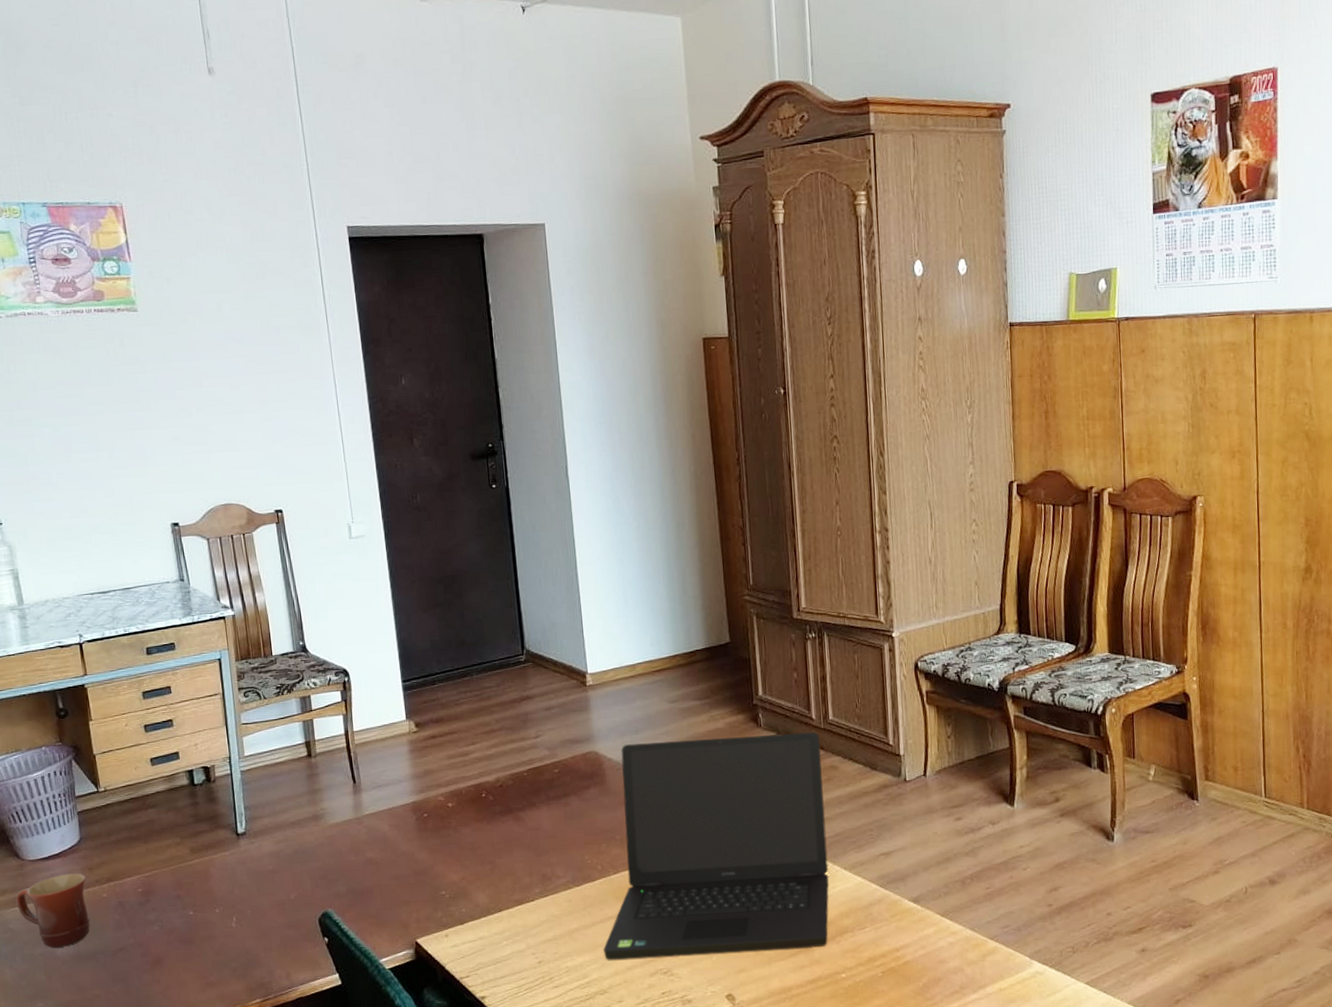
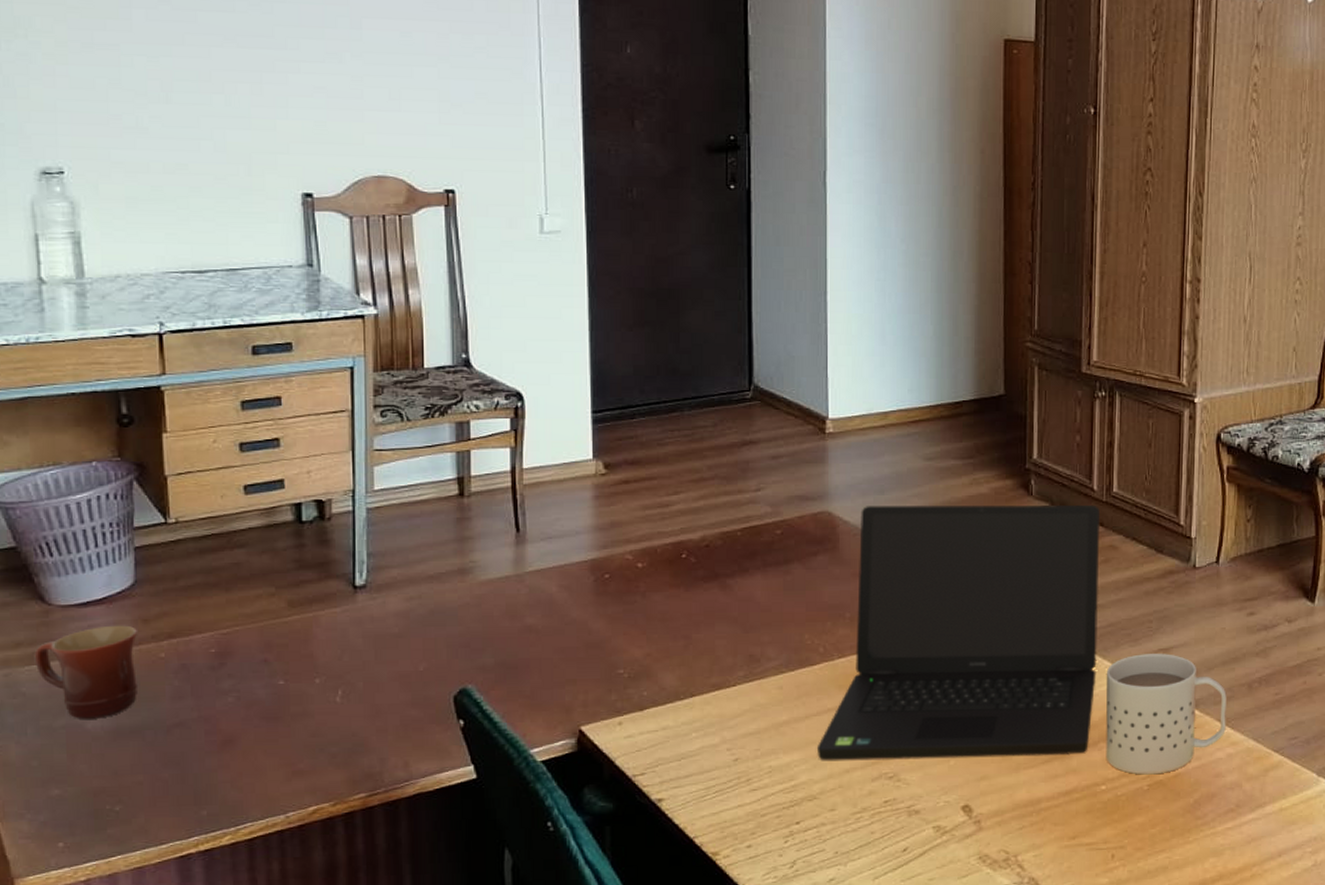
mug: none [837,857,945,964] -> present [1105,654,1227,775]

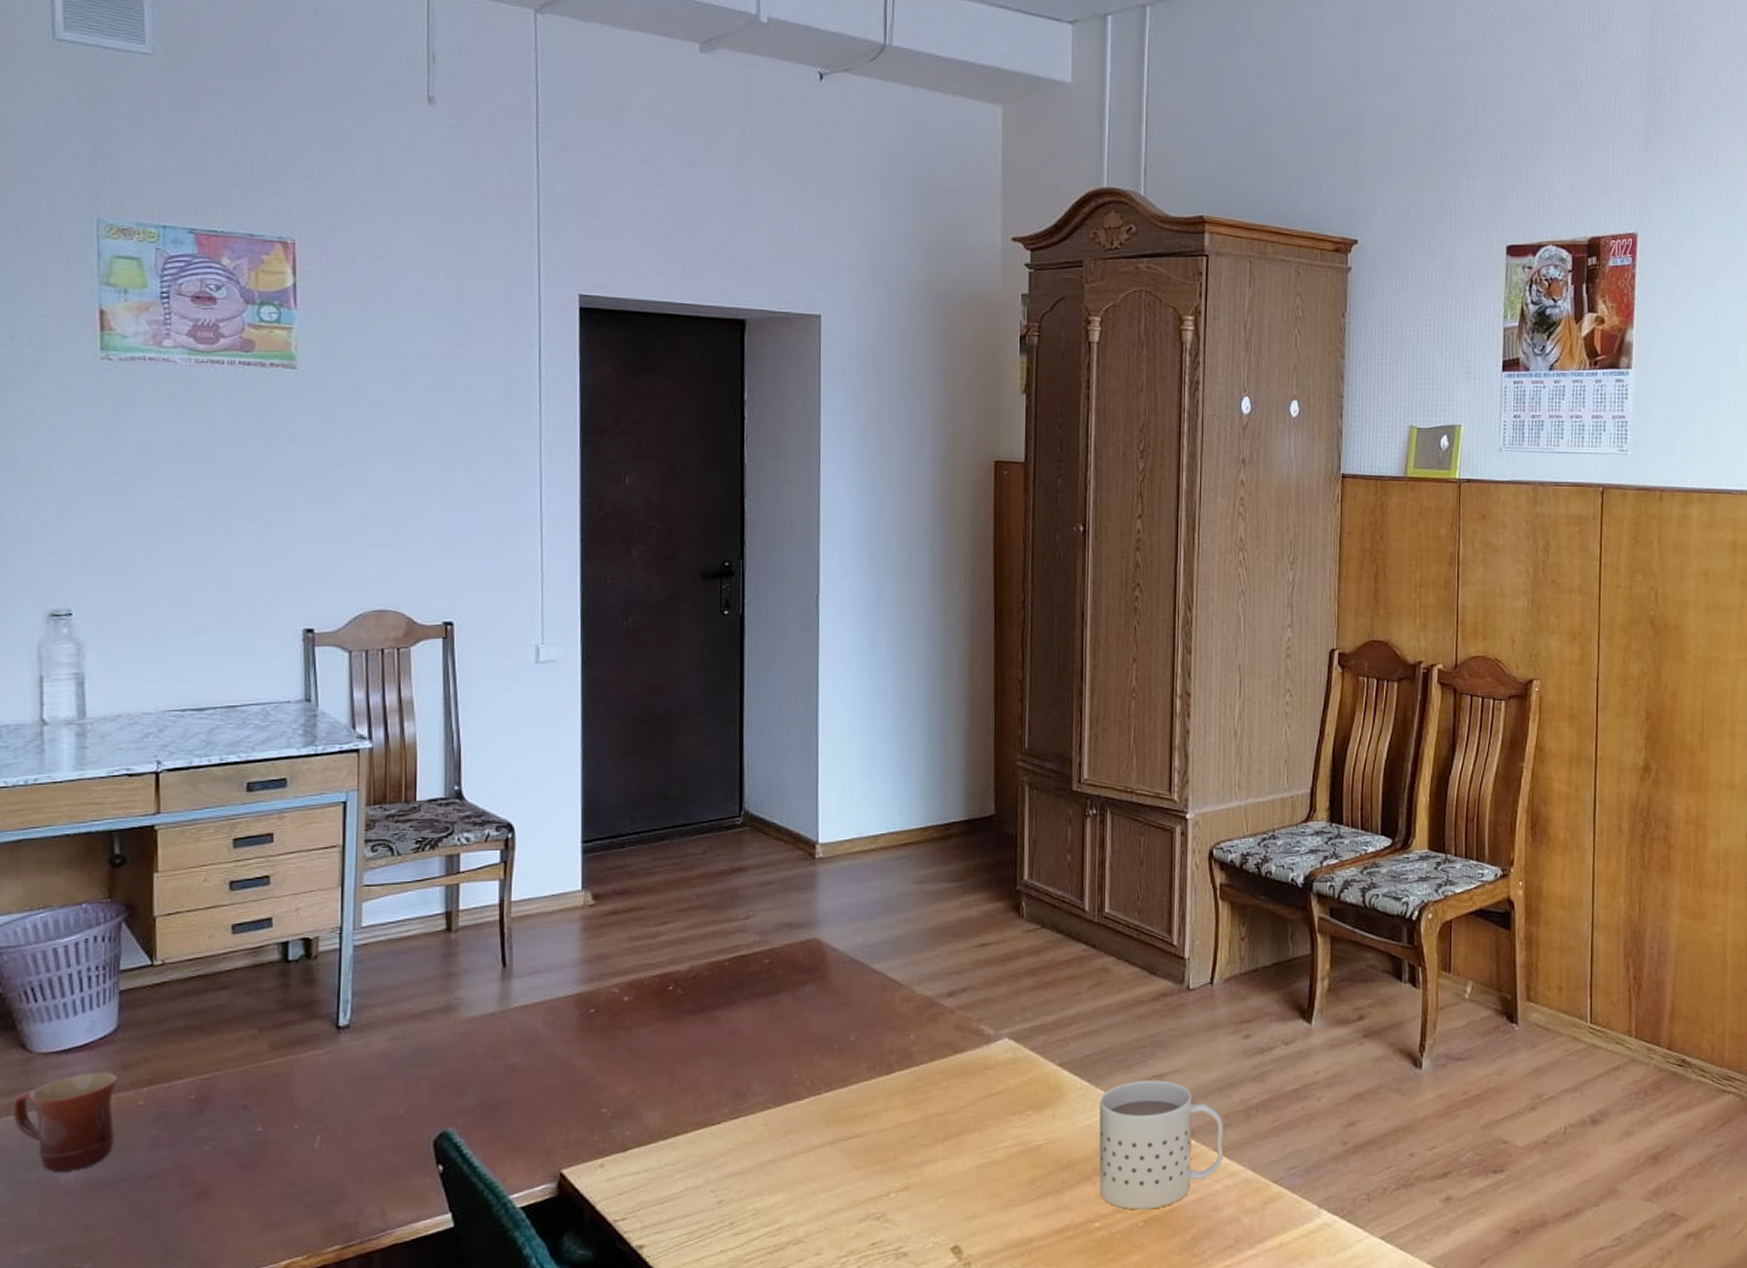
laptop: present [816,506,1100,759] -> none [802,927,1092,1200]

